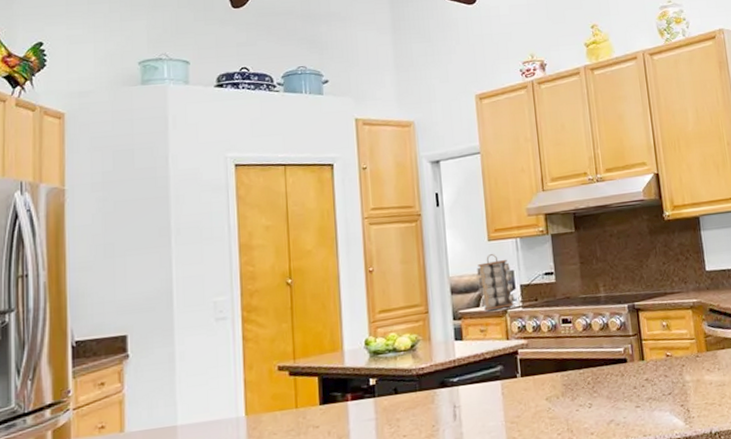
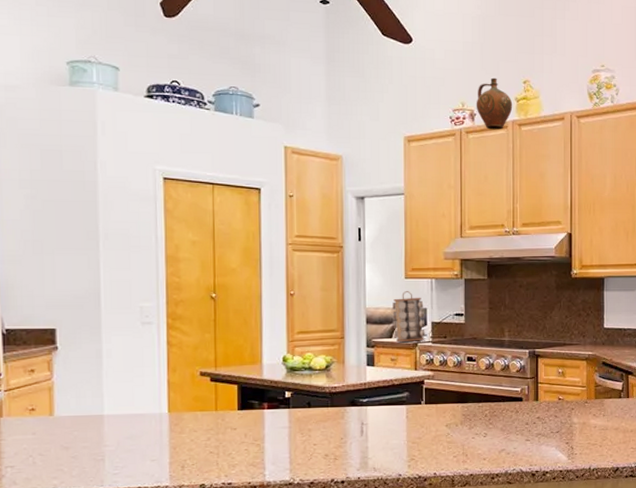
ceramic jug: none [545,26,583,78] -> present [476,77,513,130]

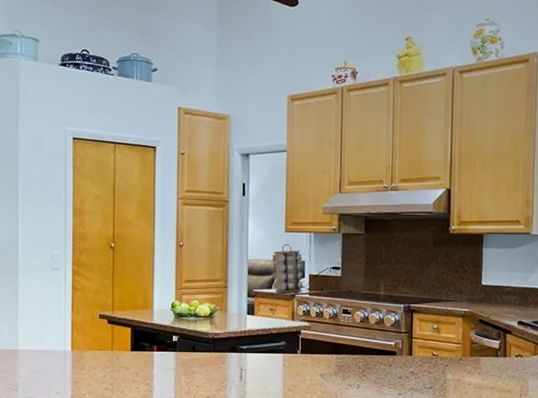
ceramic jug: present [476,77,513,130] -> none [358,36,395,87]

